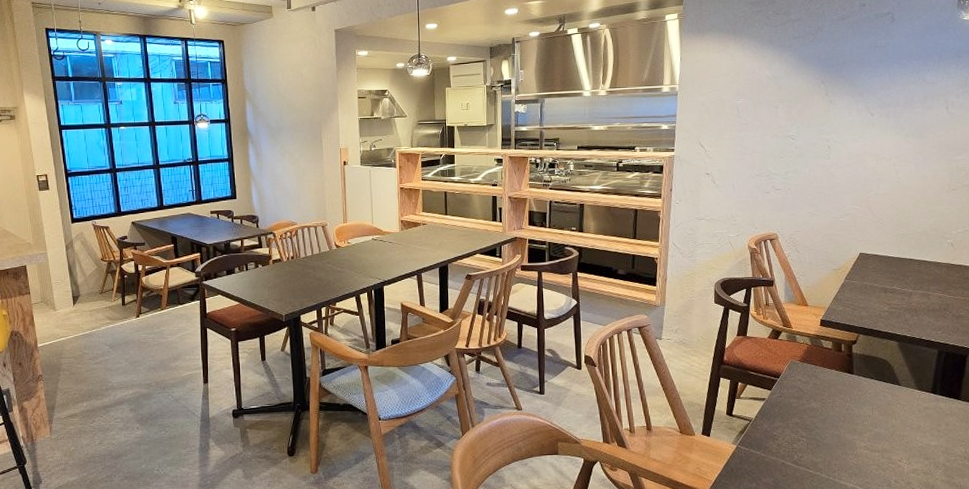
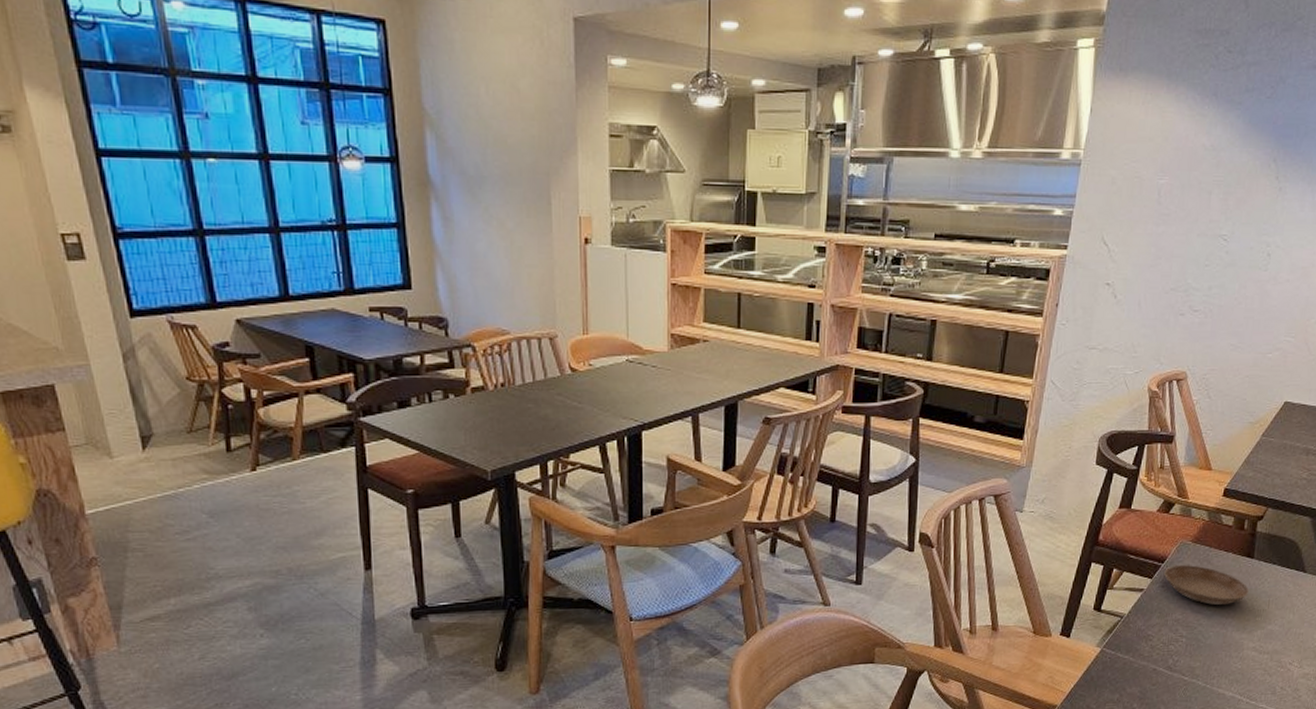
saucer: none [781,379,854,412] -> present [1164,565,1250,606]

